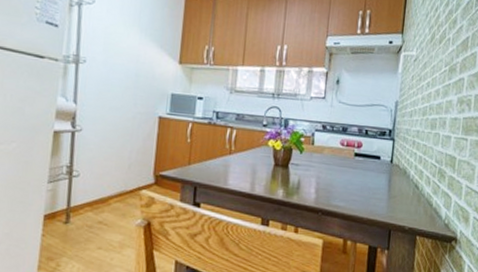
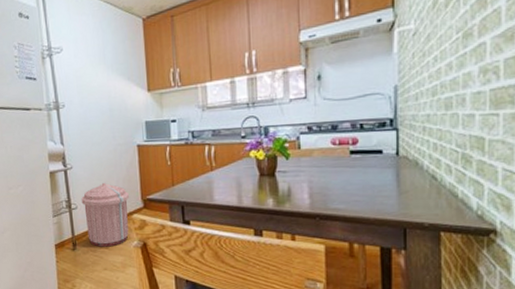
trash can: none [85,151,141,224] -> present [81,182,129,247]

